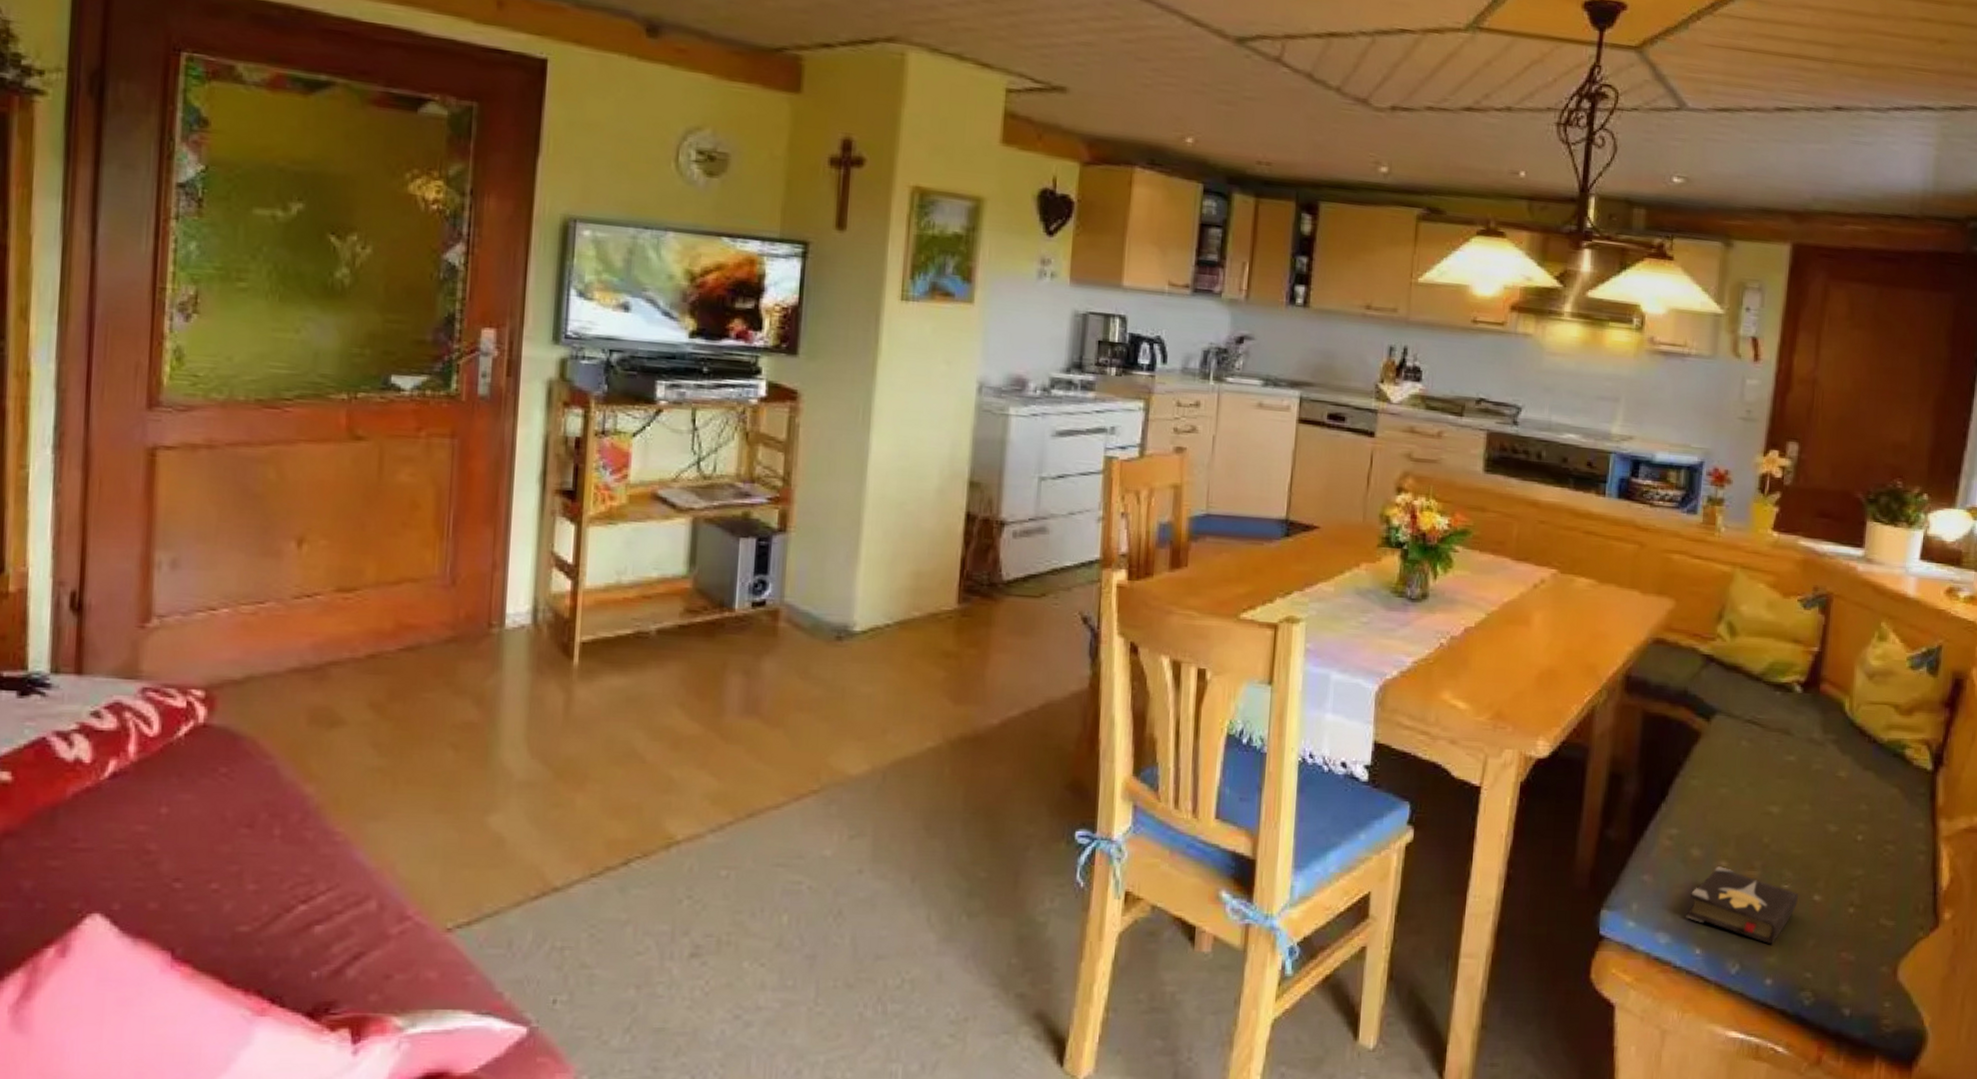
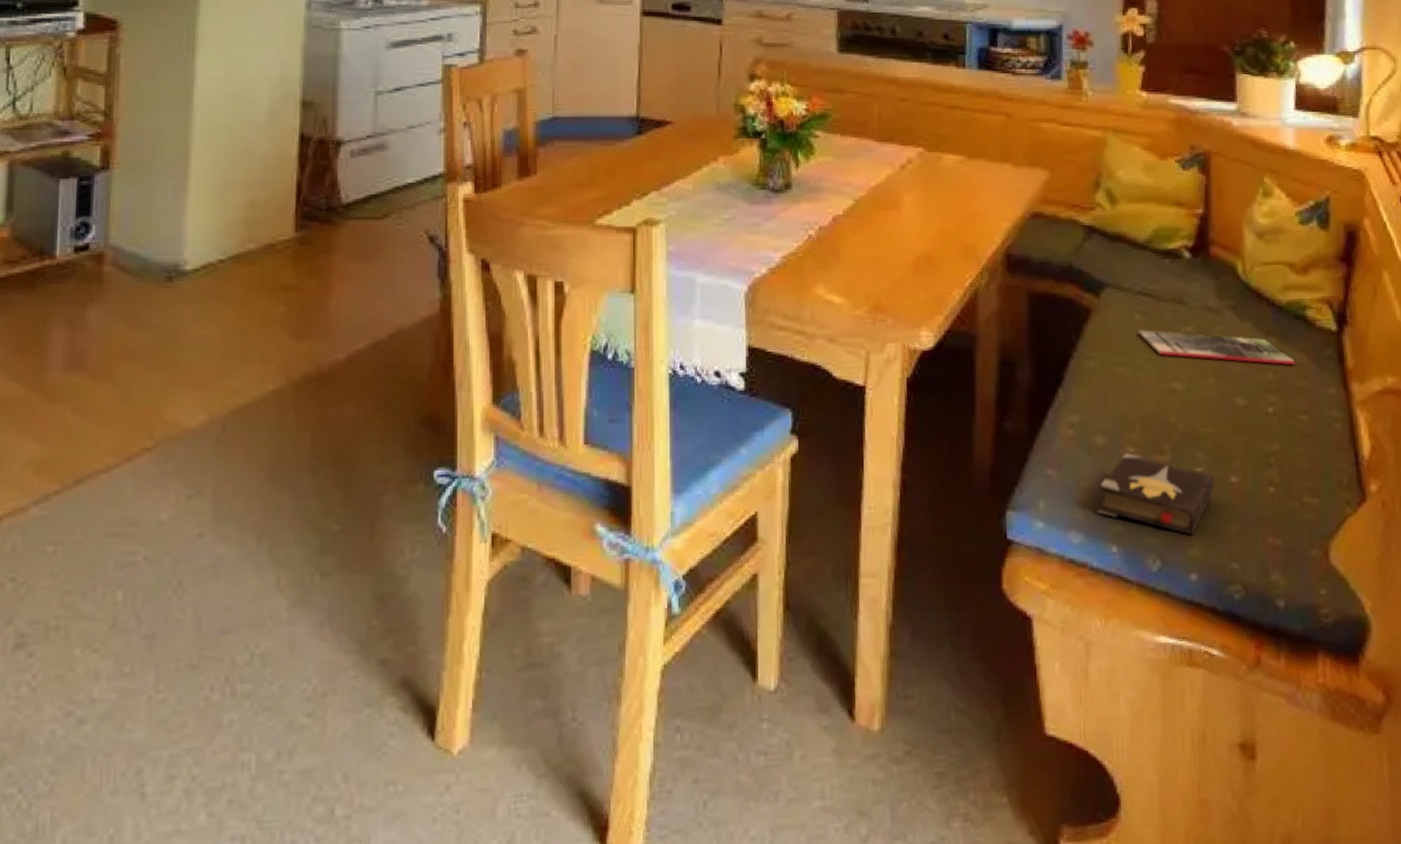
magazine: none [1742,754,1888,799] -> present [1137,329,1295,366]

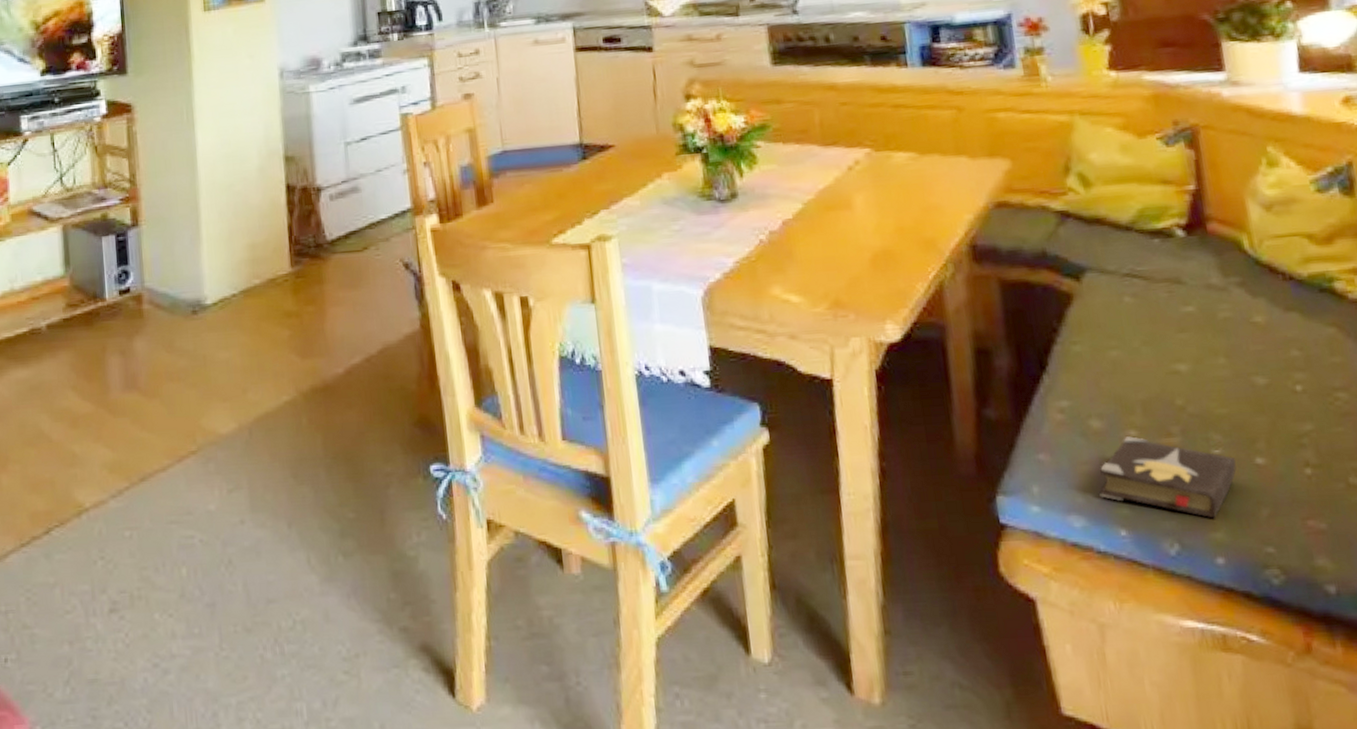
magazine: present [1137,329,1295,366] -> none [1128,311,1325,341]

